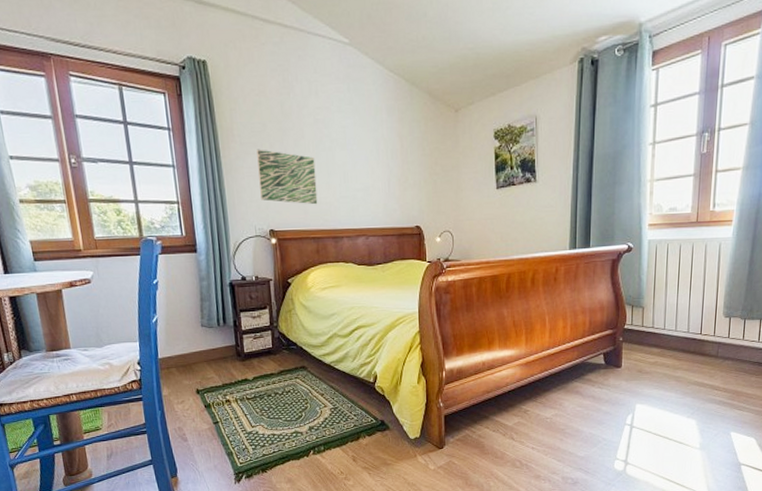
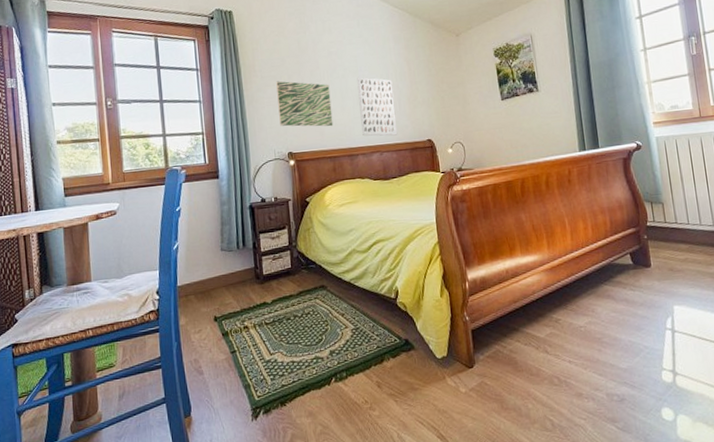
wall art: none [344,151,385,220] -> present [357,76,398,136]

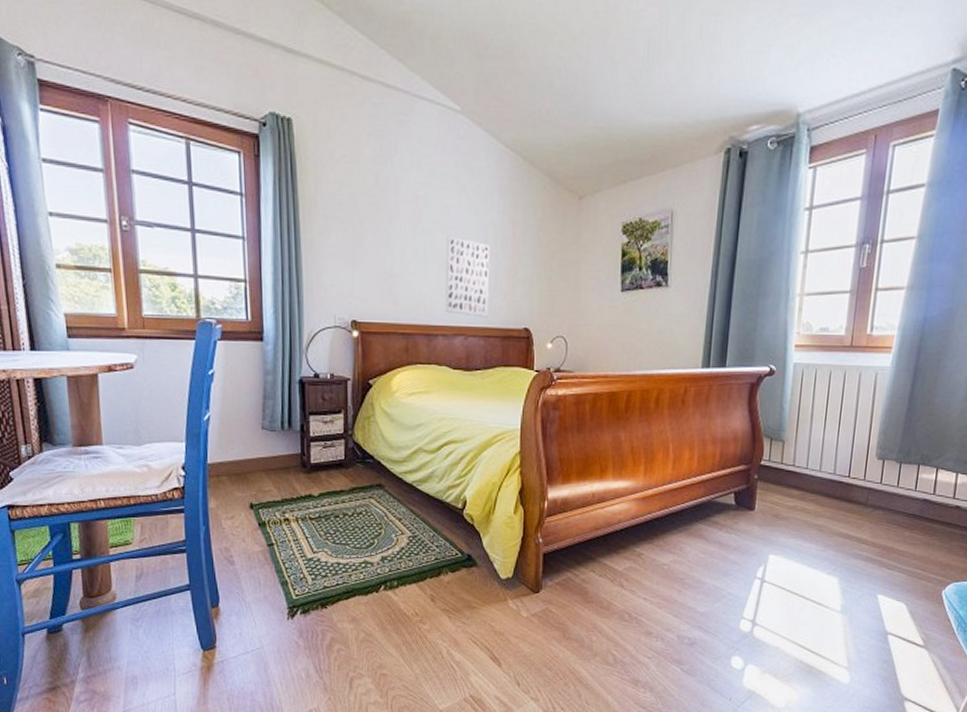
wall art: present [276,81,333,127] -> none [343,225,411,295]

